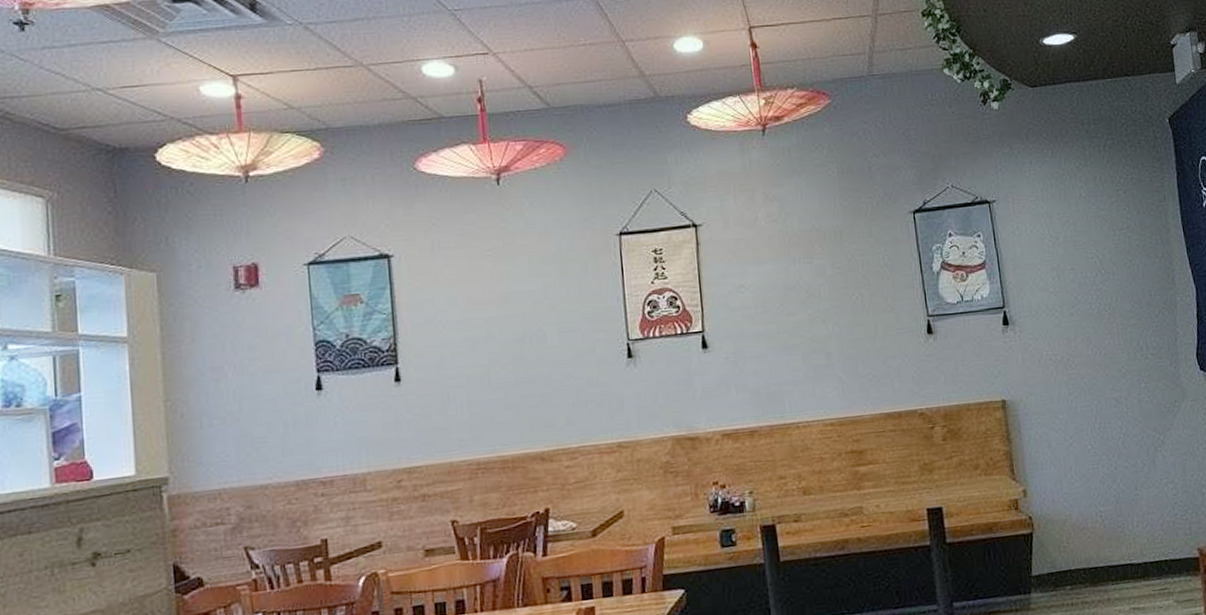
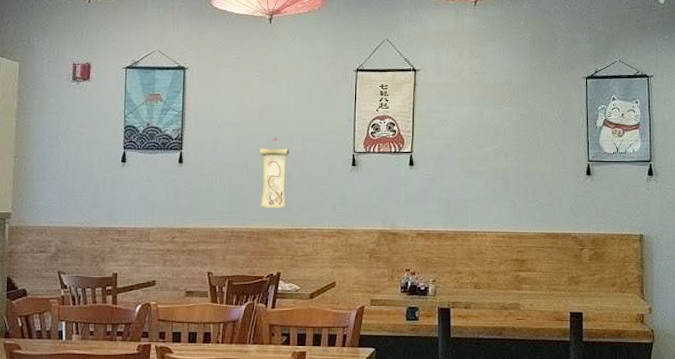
wall scroll: none [502,333,547,427] -> present [259,137,290,208]

